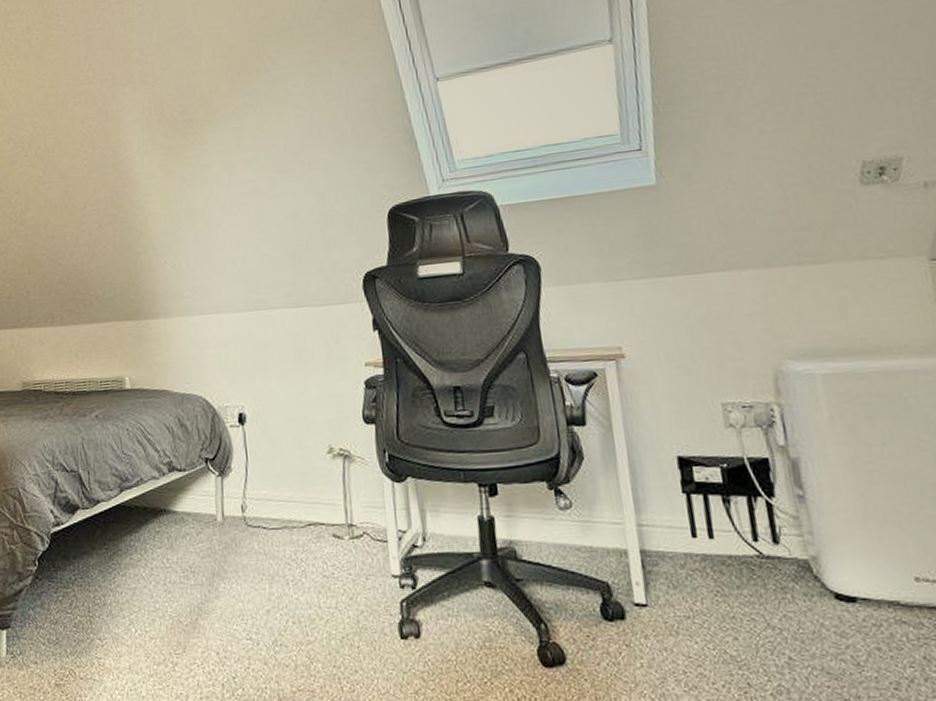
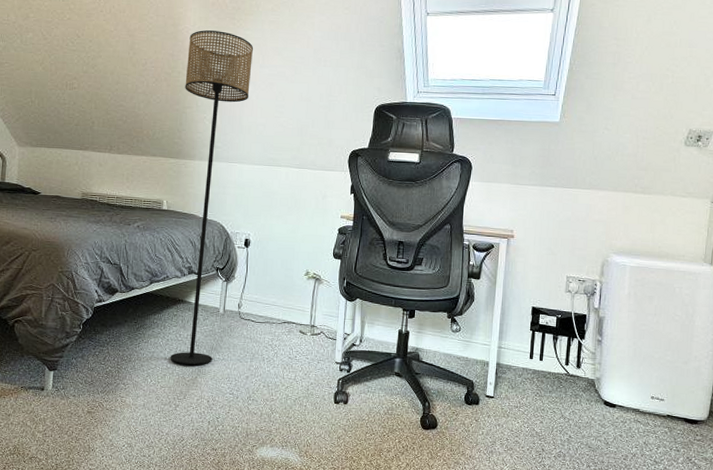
floor lamp: none [134,151,218,602] -> present [170,30,254,365]

